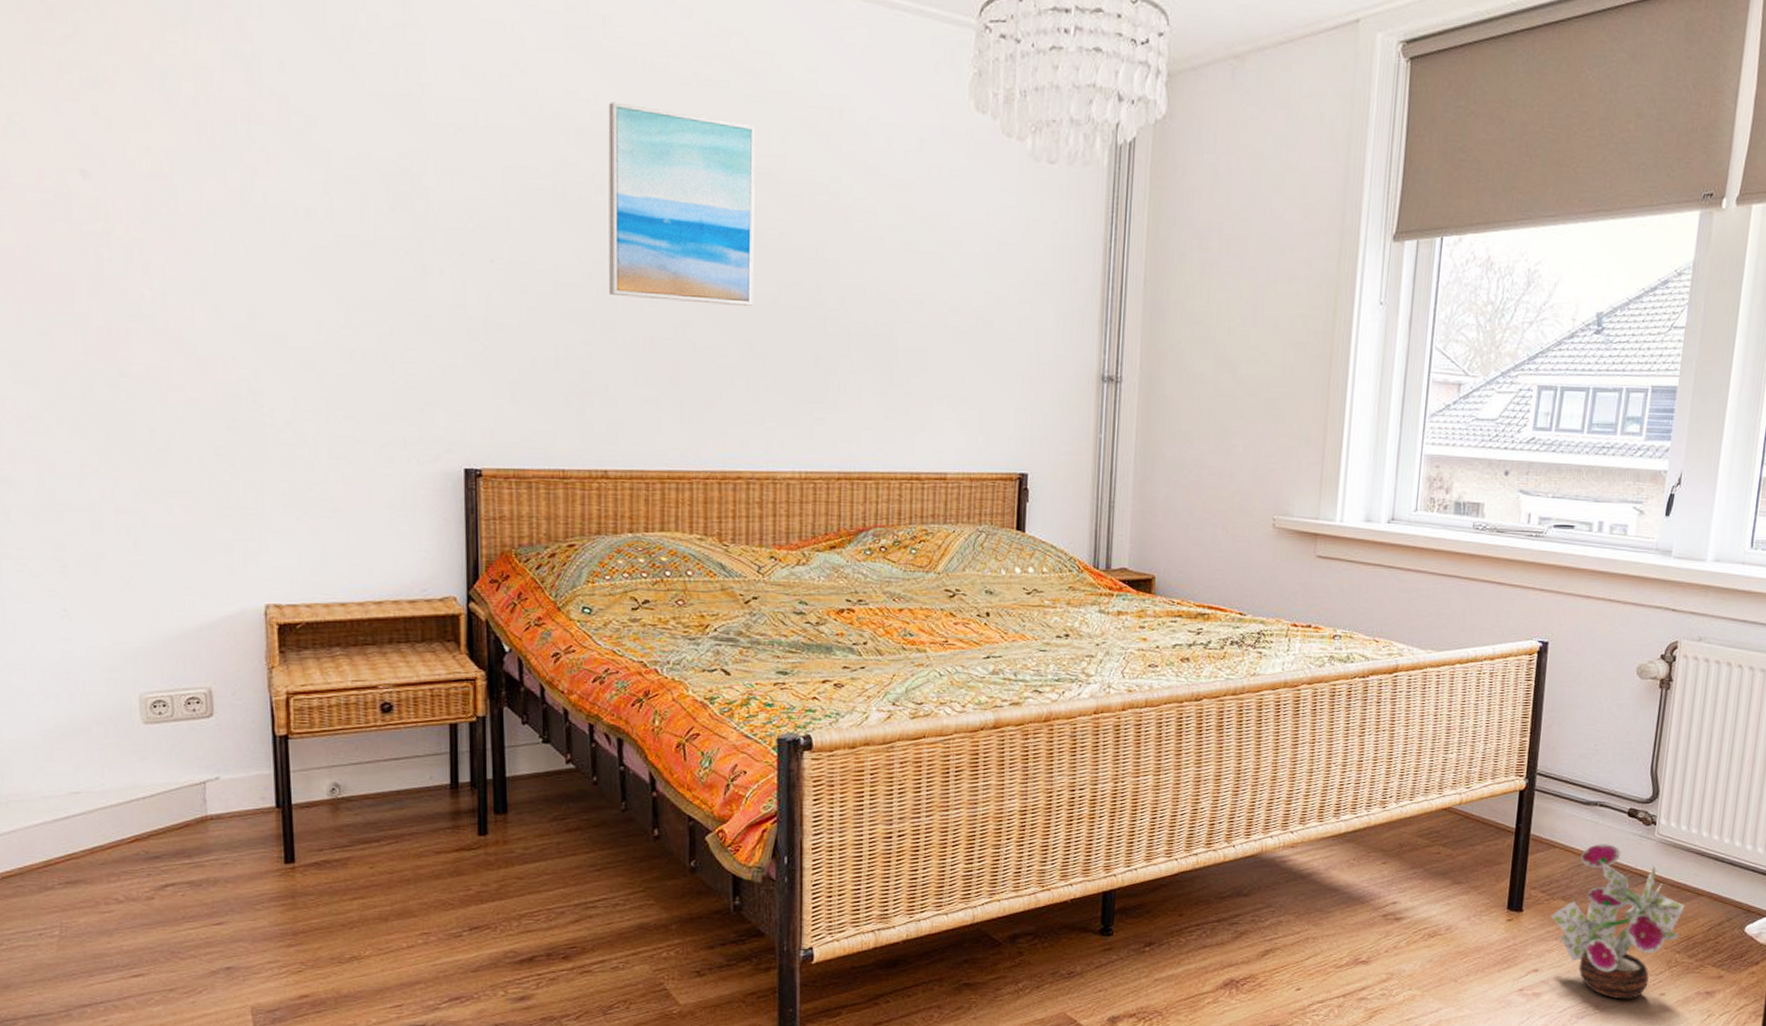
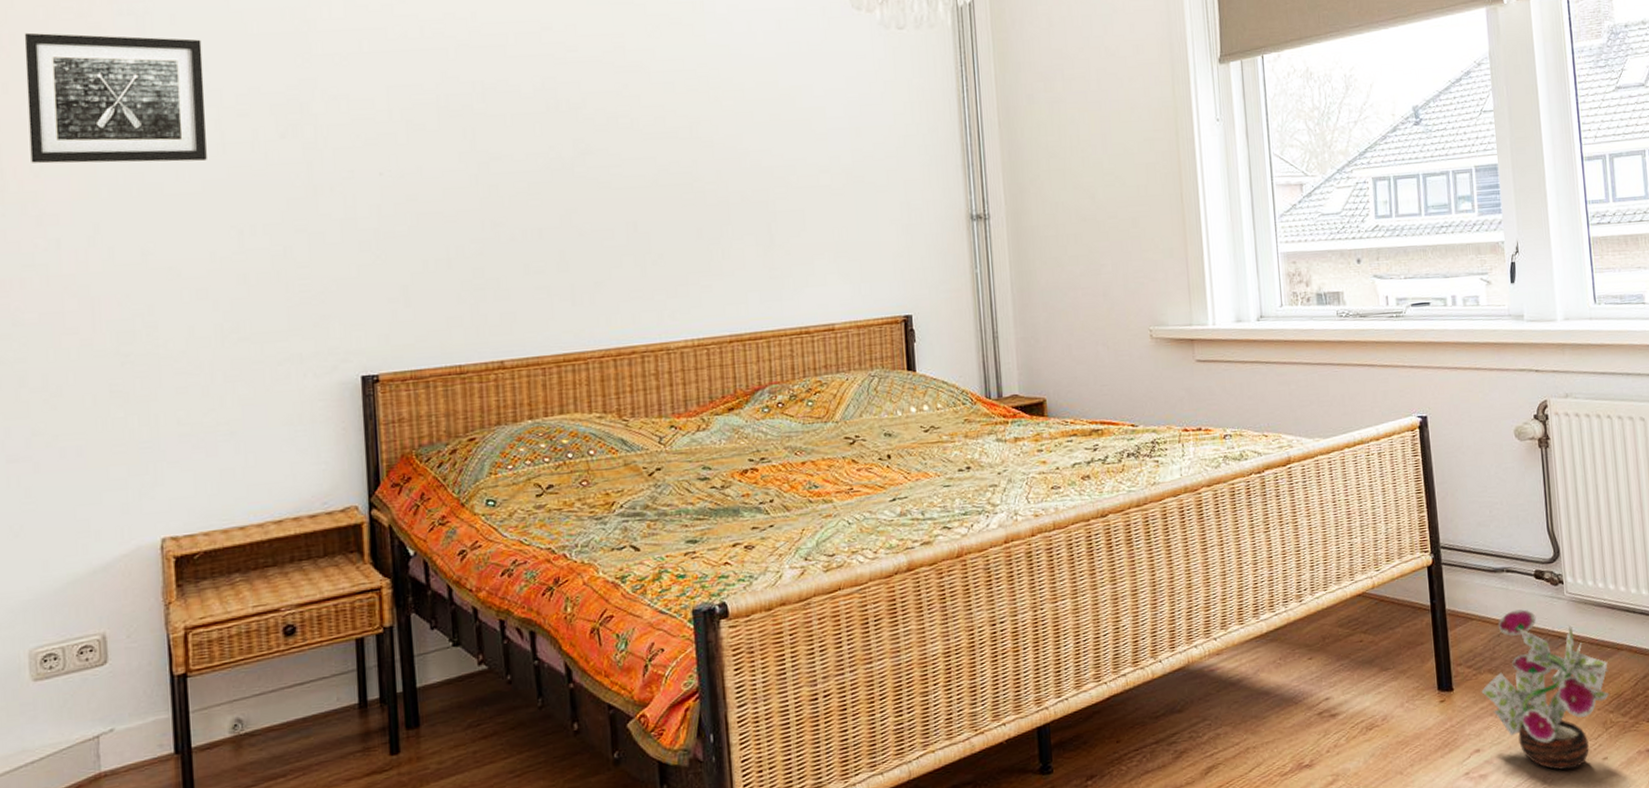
wall art: none [128,65,315,227] -> present [24,32,207,164]
wall art: present [608,102,755,306] -> none [485,17,635,193]

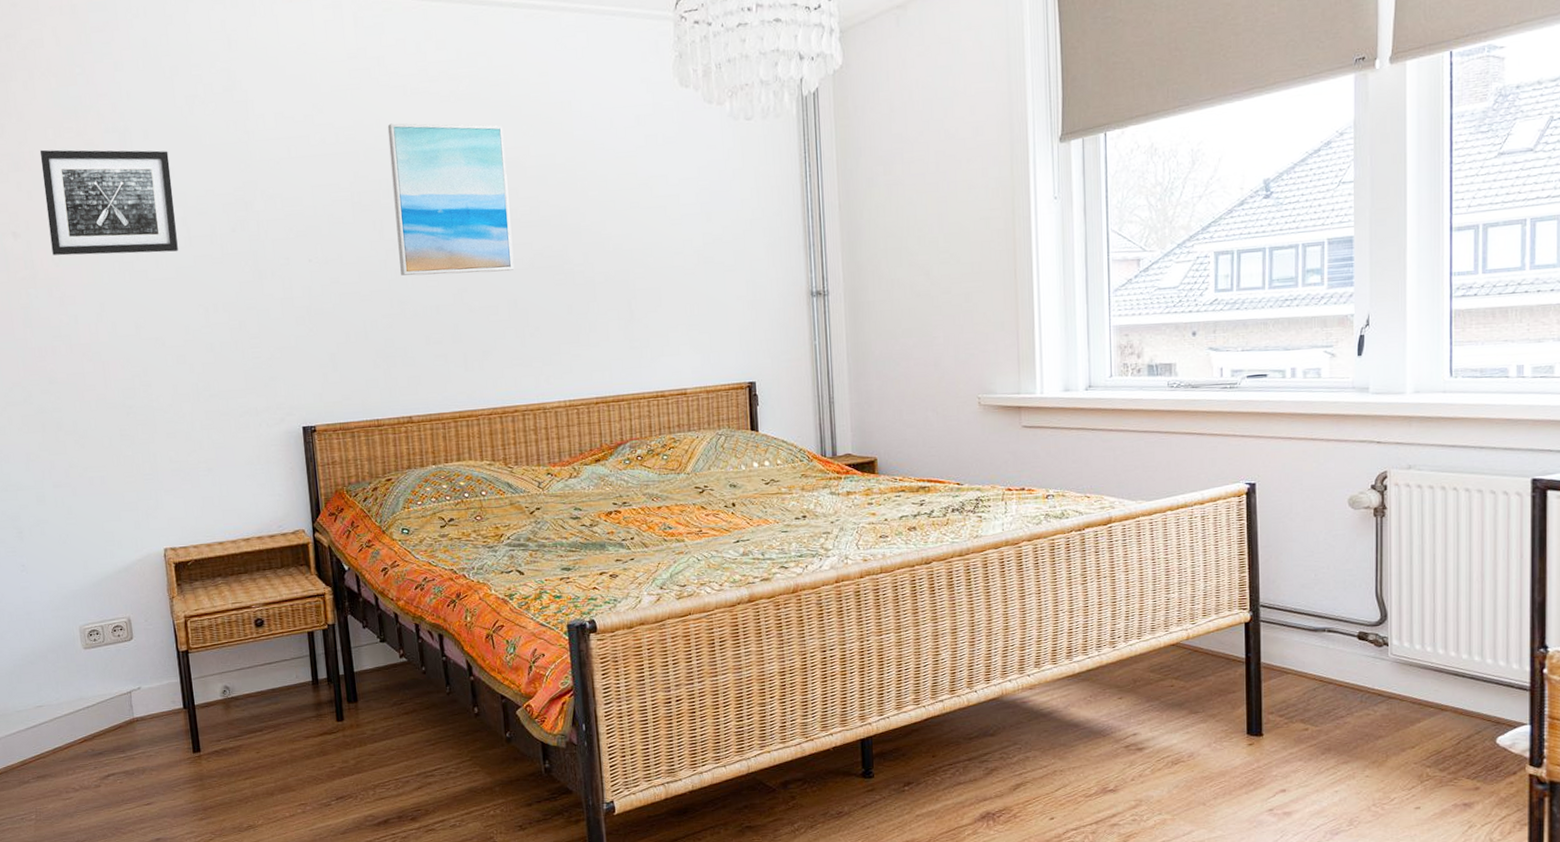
wall art: none [485,17,635,193] -> present [387,123,515,276]
decorative plant: present [1481,609,1610,771] -> none [1292,667,1430,815]

